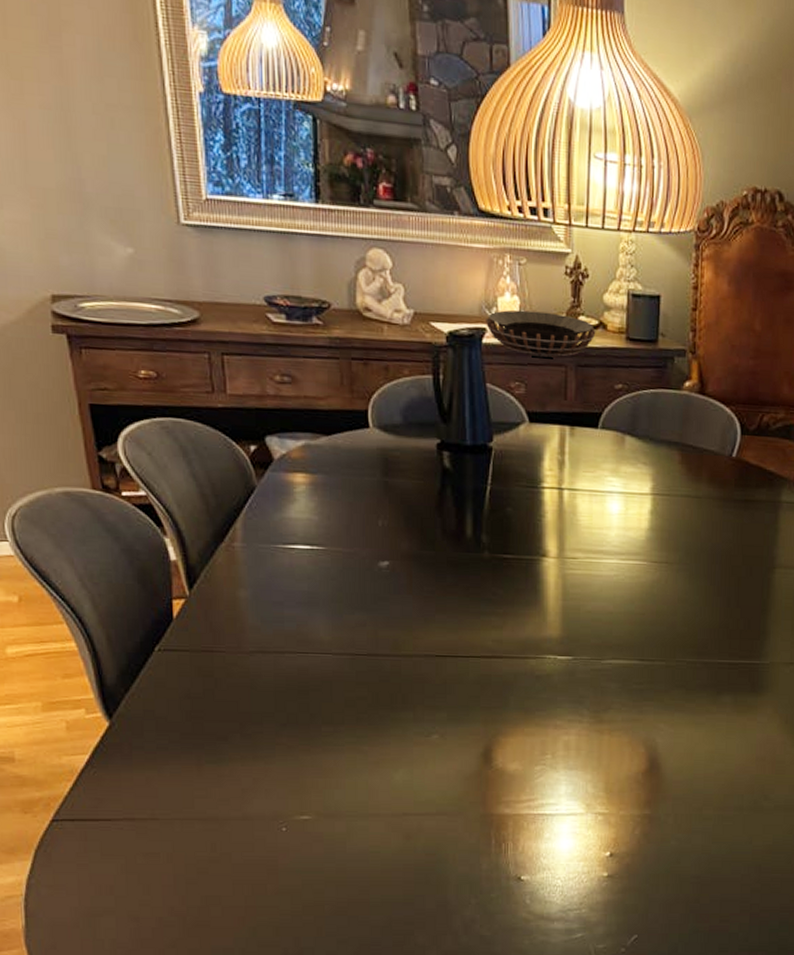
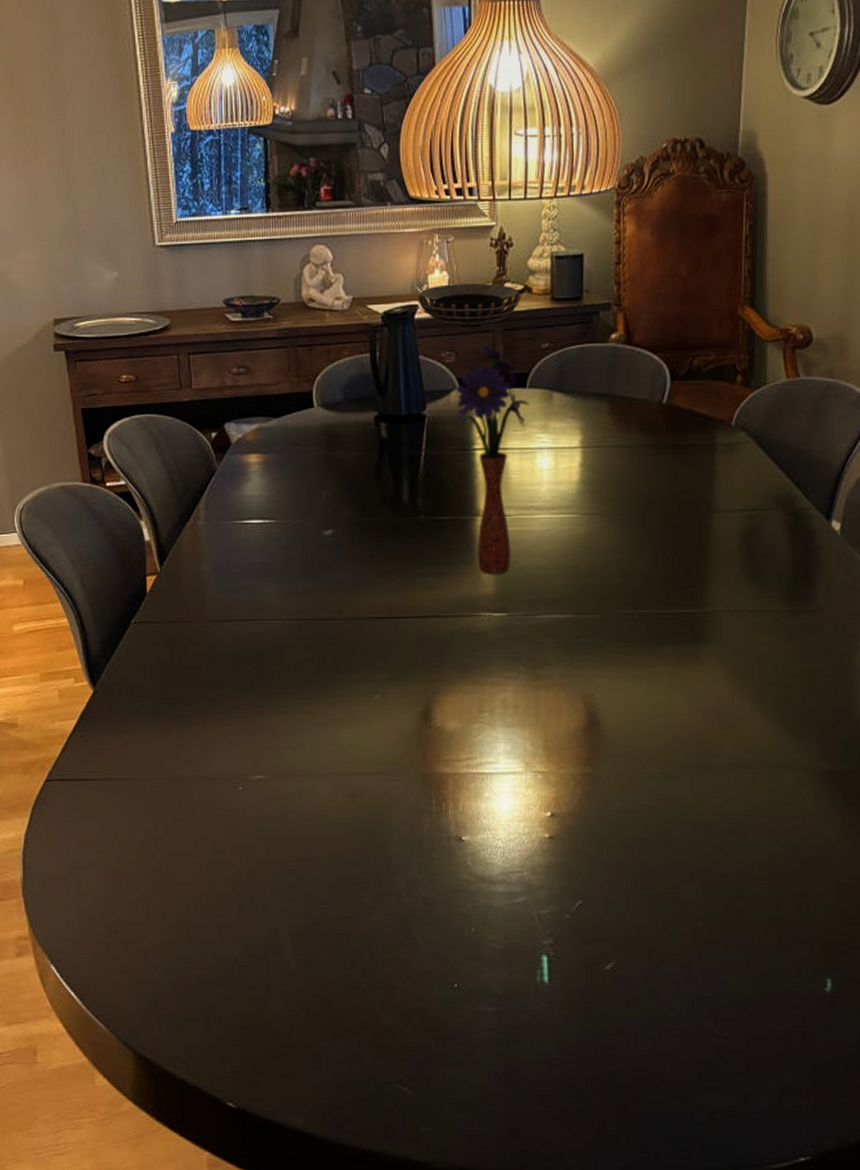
flower arrangement: none [525,380,601,617] -> present [456,345,530,575]

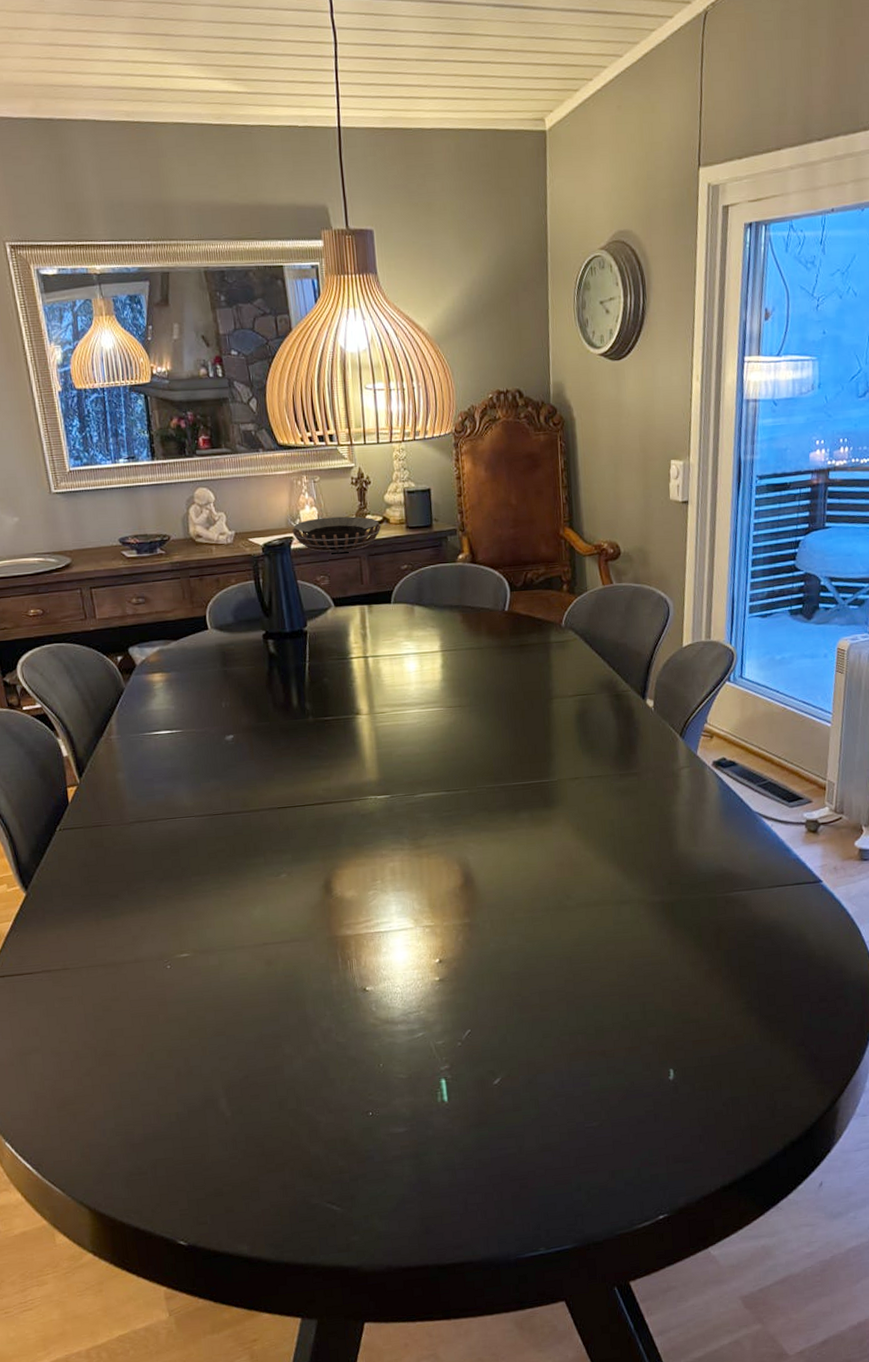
flower arrangement: present [456,345,530,575] -> none [332,569,395,764]

